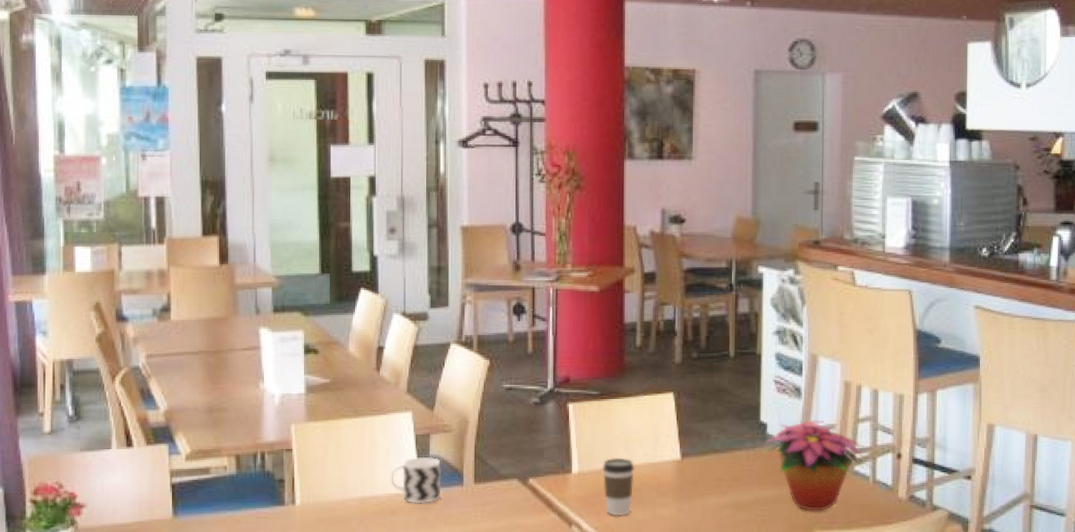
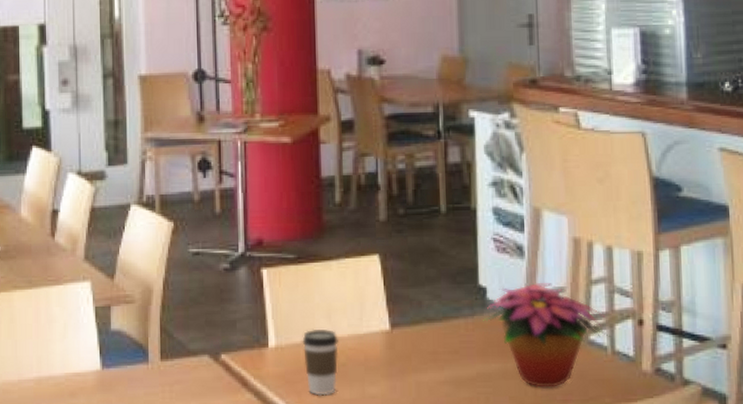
cup: present [389,456,442,504] -> none [67,331,125,384]

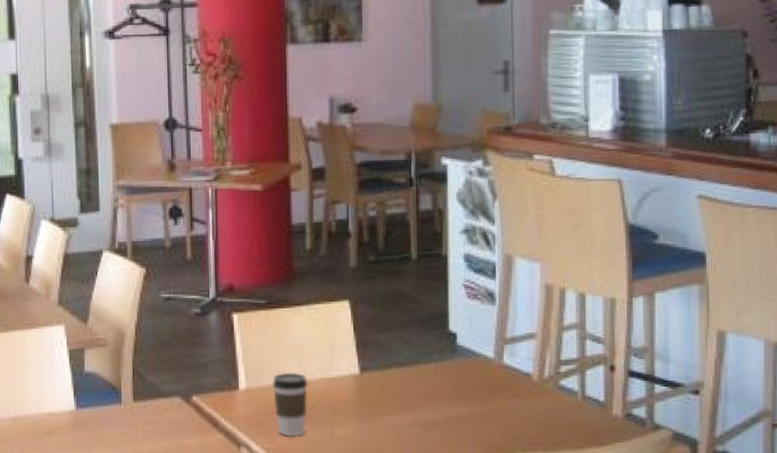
flower arrangement: present [483,283,611,388] -> none [452,329,582,431]

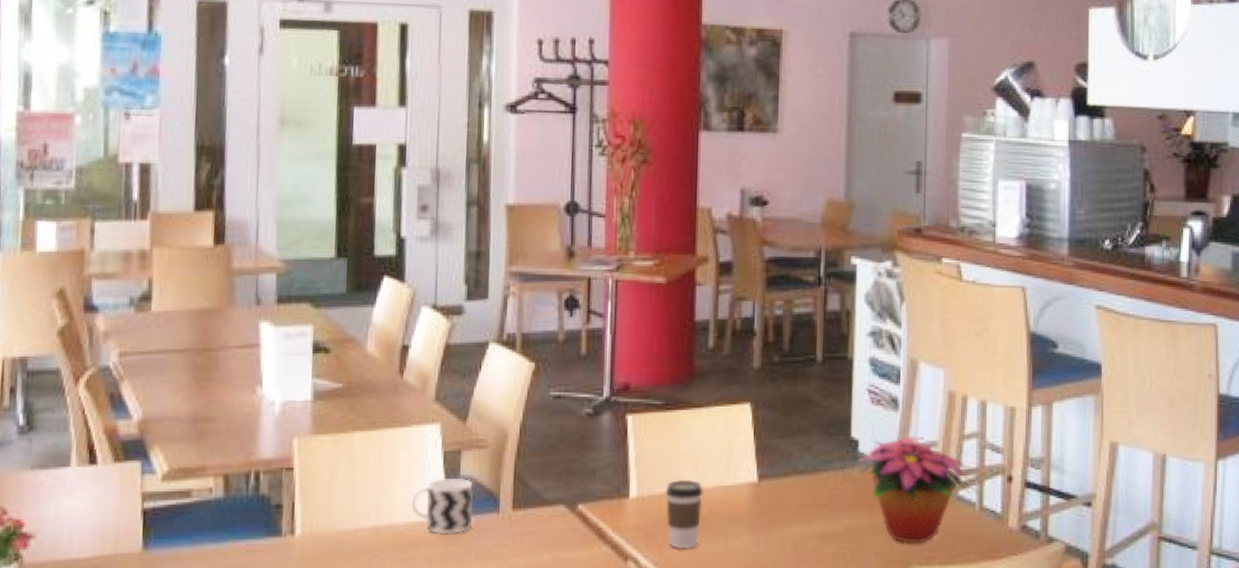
cup: none [43,373,98,424] -> present [410,477,474,535]
flower arrangement: none [452,329,582,431] -> present [853,437,980,543]

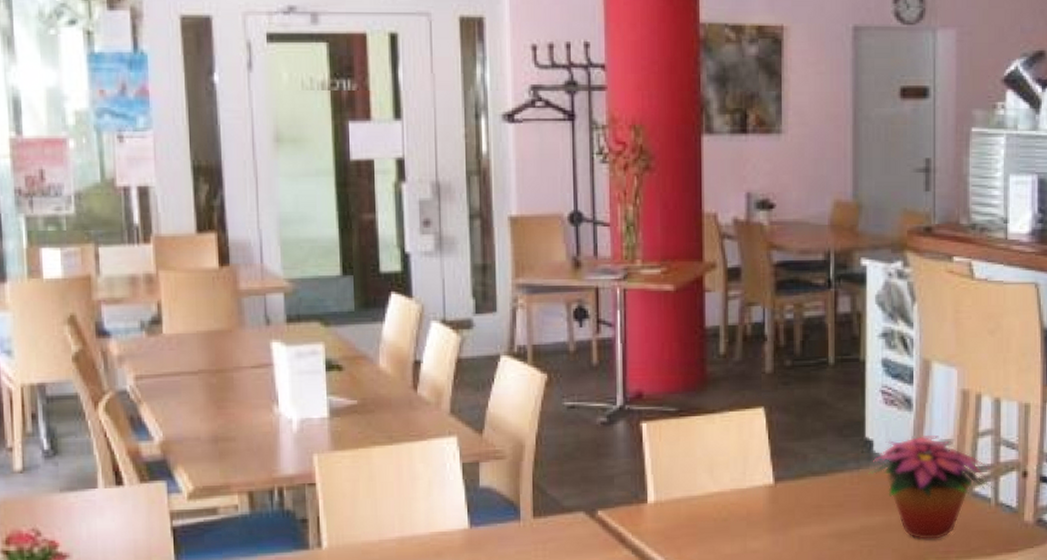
cup: present [410,477,474,535] -> none [432,488,495,544]
coffee cup: present [665,479,703,549] -> none [683,483,720,551]

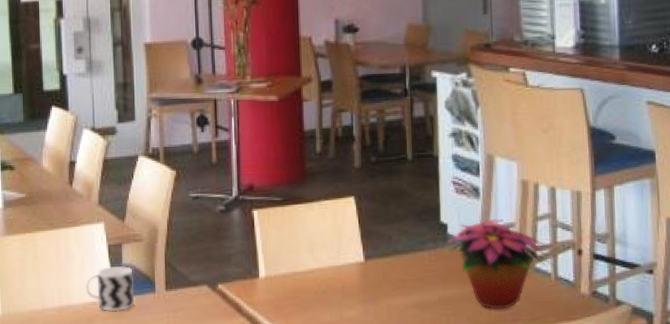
cup: none [432,488,495,544] -> present [85,265,134,312]

